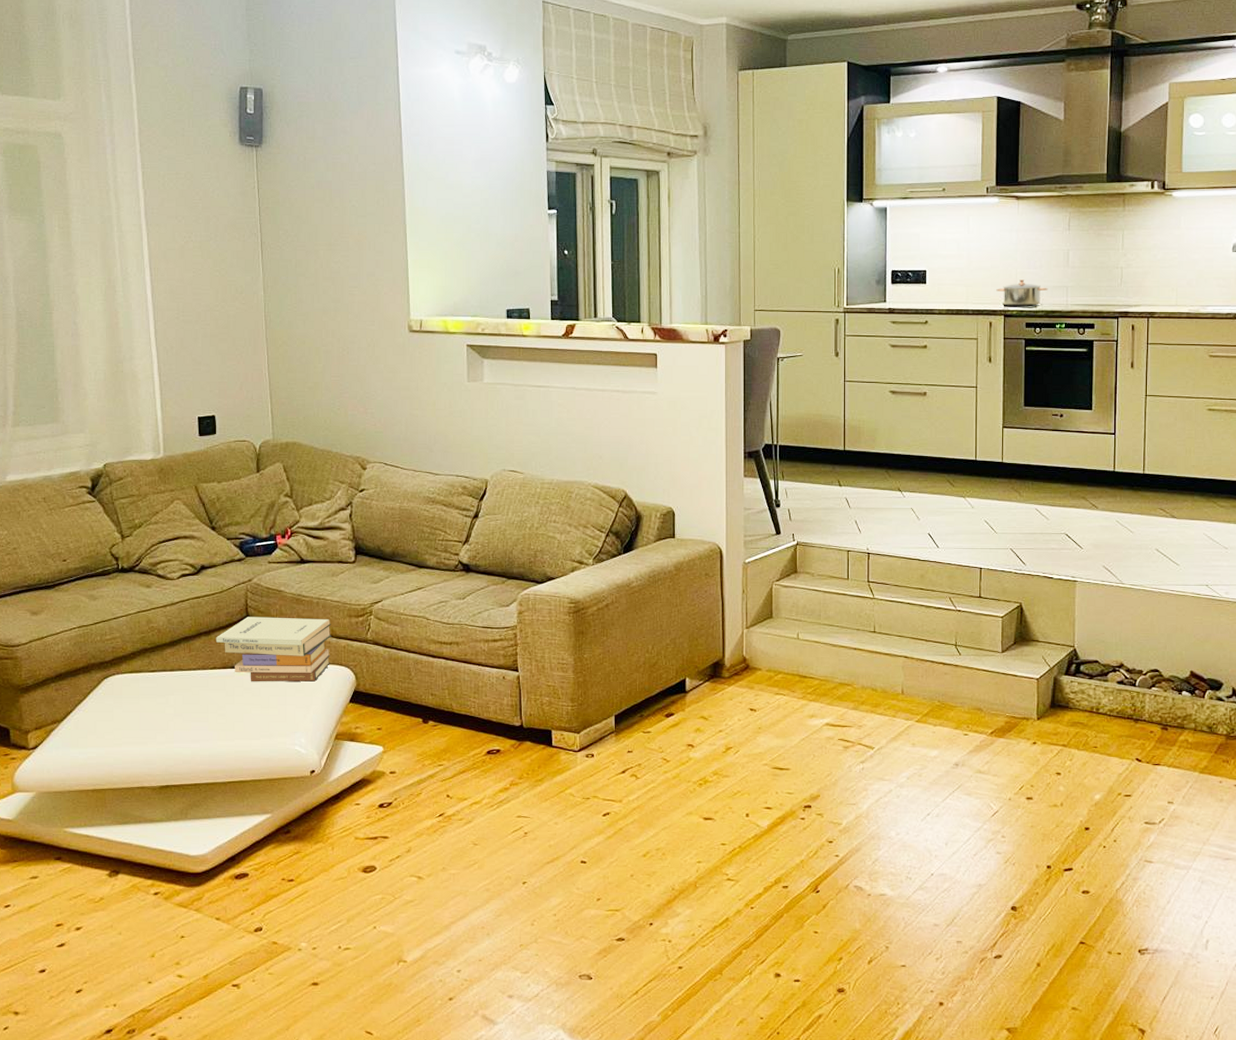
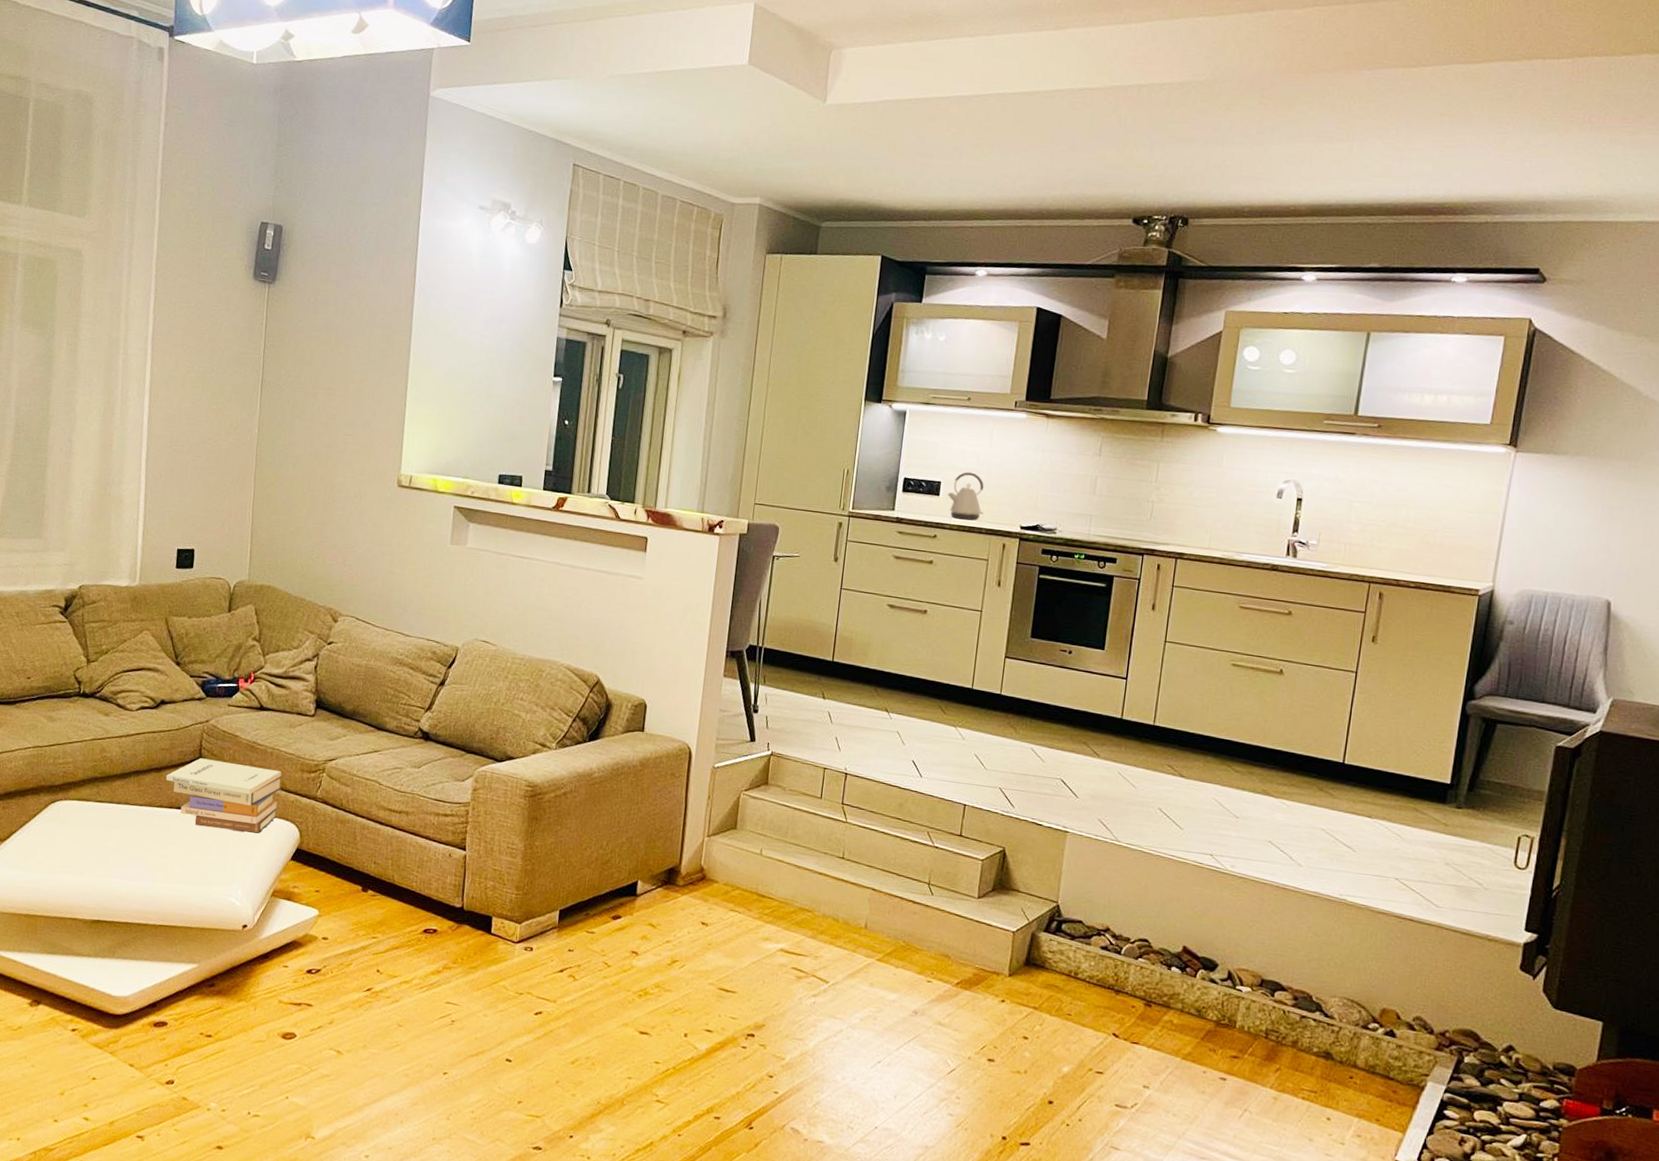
kettle: none [933,258,968,305] -> present [947,472,984,521]
cooking pot: present [996,279,1048,306] -> none [1014,502,1071,532]

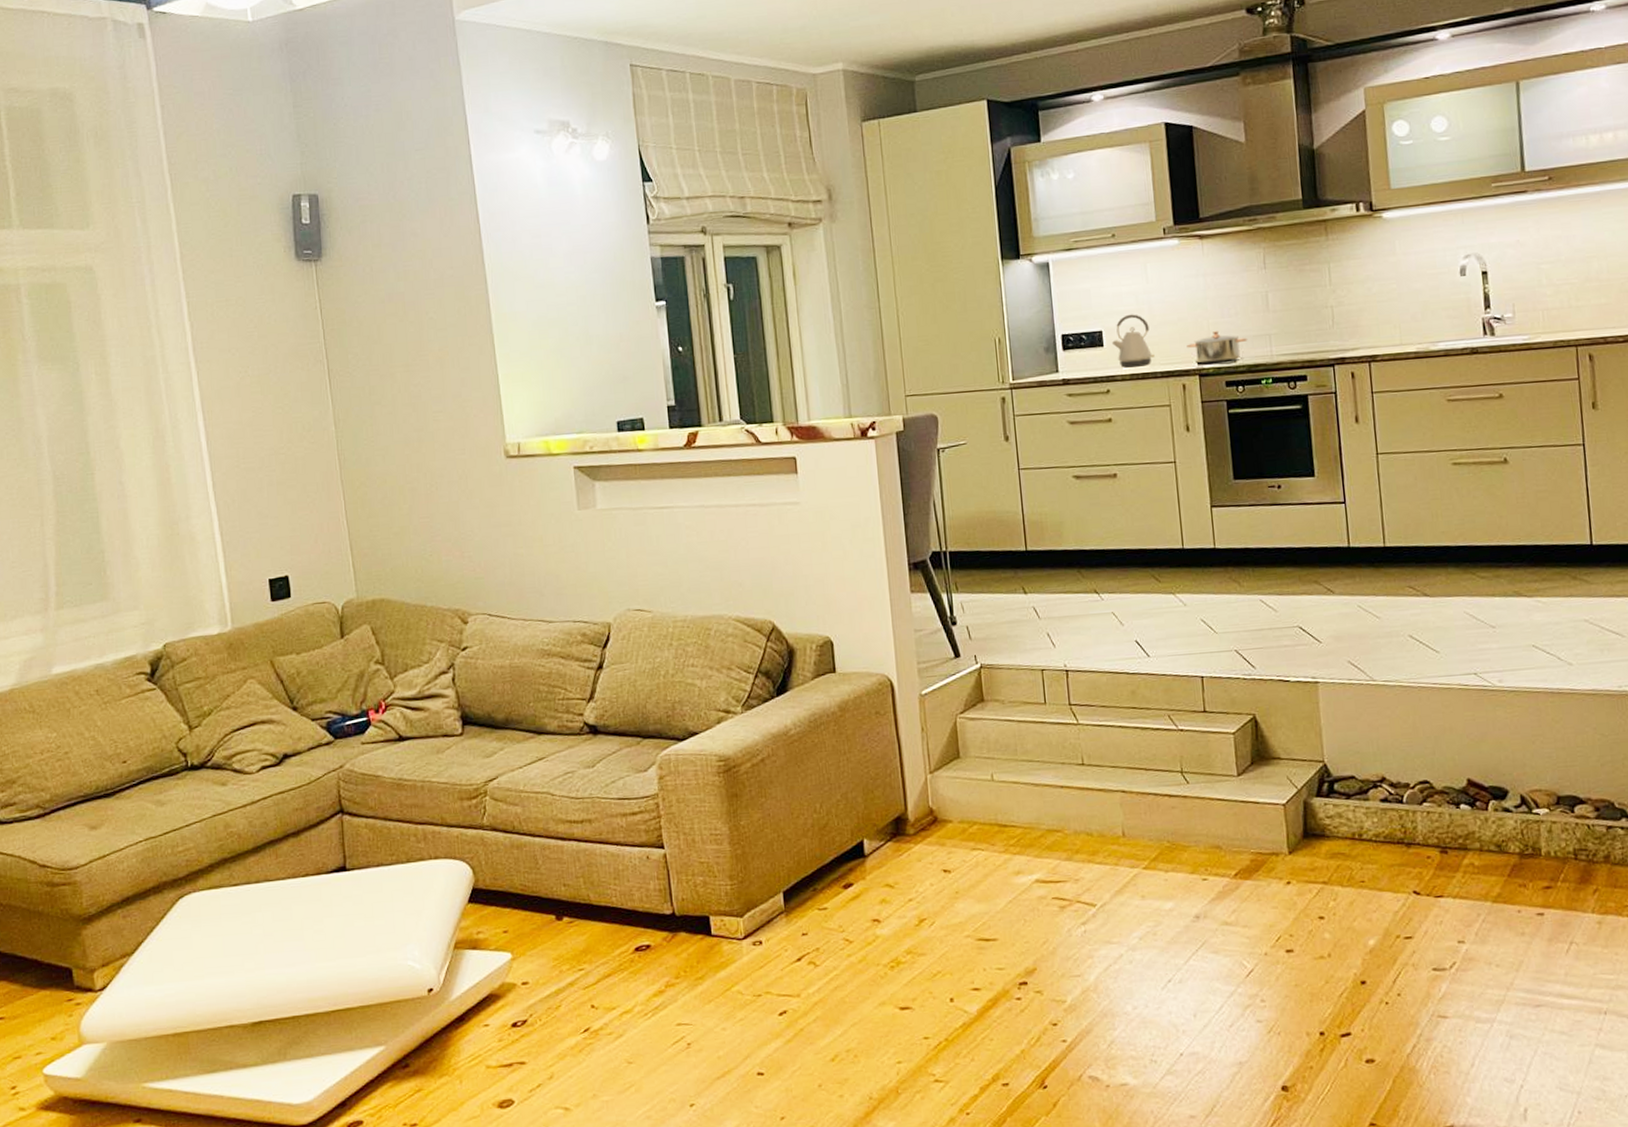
books: present [165,758,283,834] -> none [305,804,442,888]
cooking pot: none [1014,502,1071,532] -> present [1186,331,1248,364]

